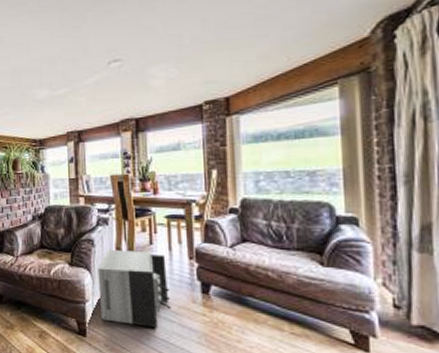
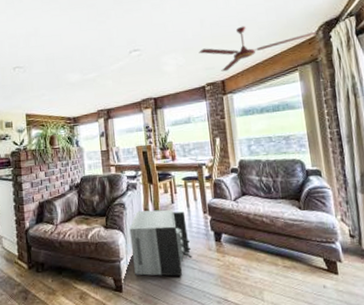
ceiling fan: none [197,25,374,87] -> present [198,26,317,72]

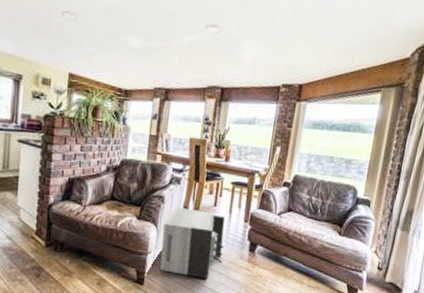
ceiling fan: present [198,26,317,72] -> none [283,26,414,76]

